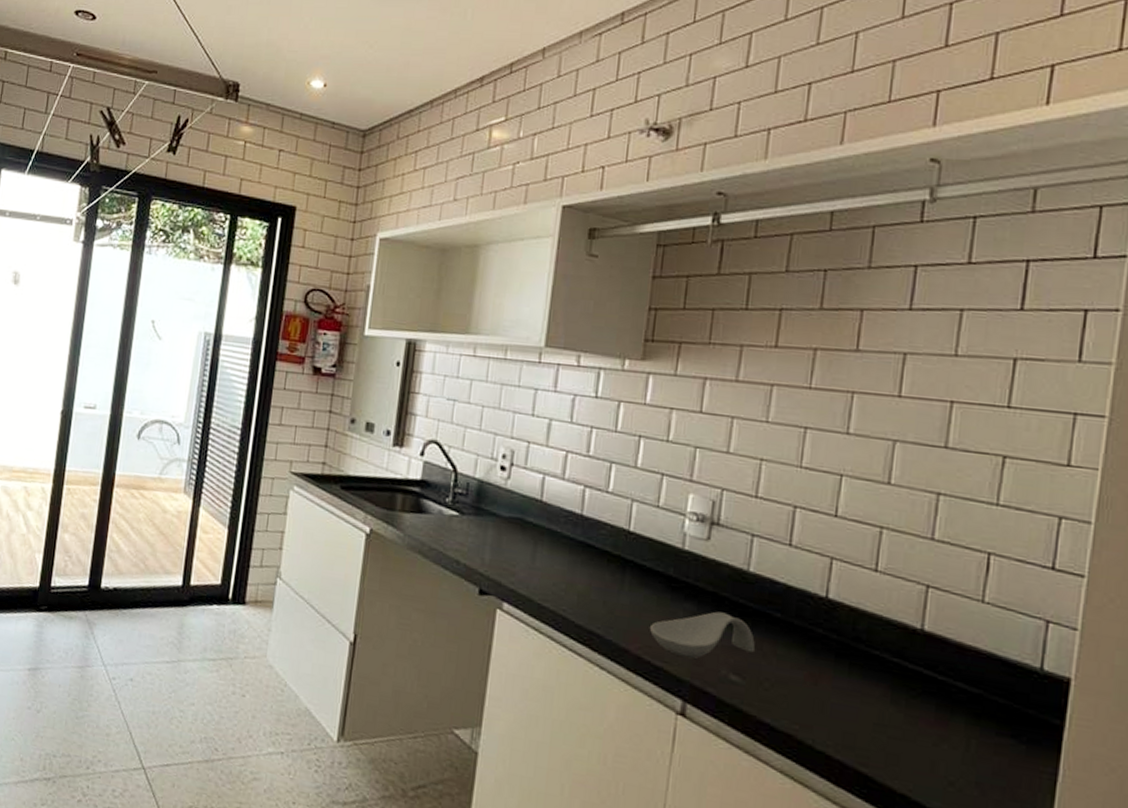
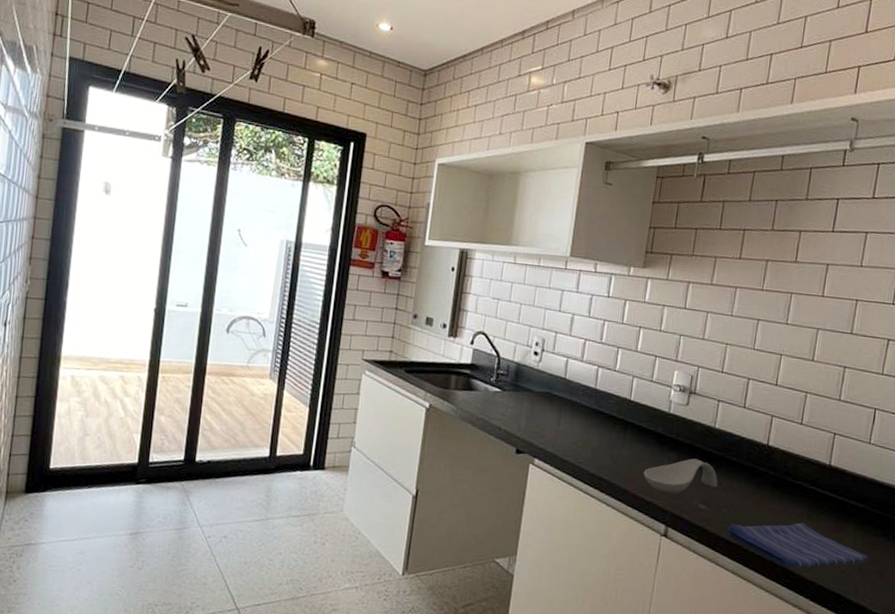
dish towel: none [771,703,992,775] -> present [727,522,870,568]

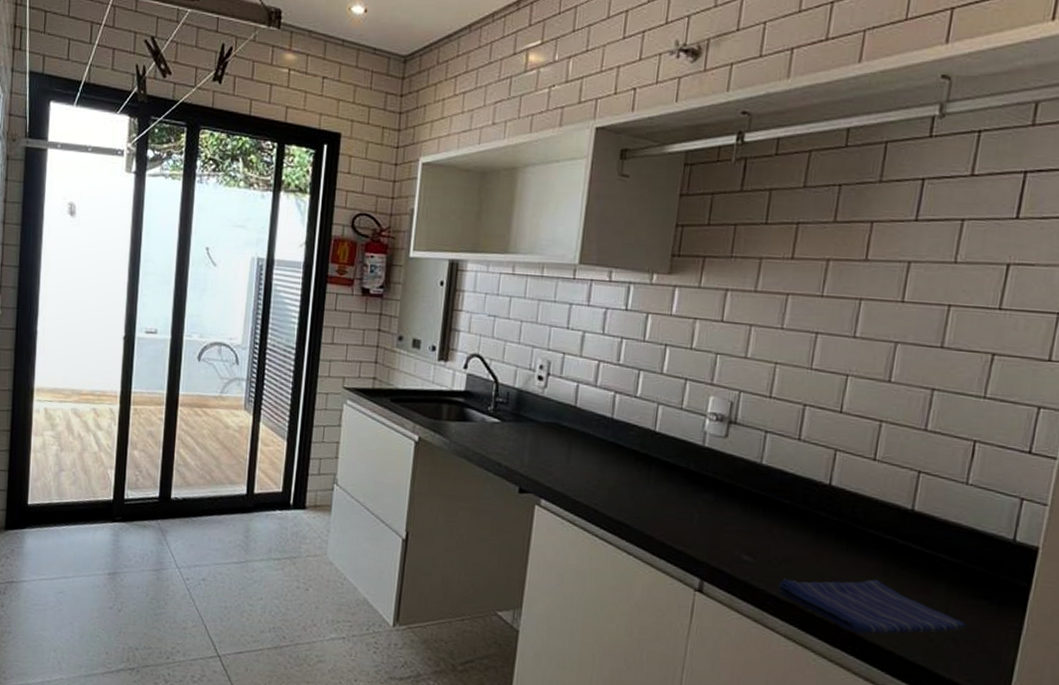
spoon rest: present [643,458,718,495] -> none [672,500,766,543]

